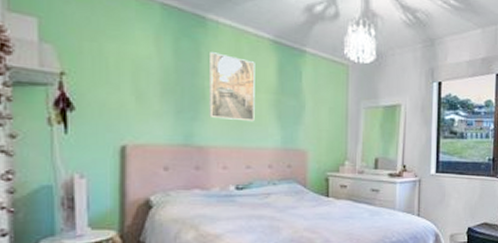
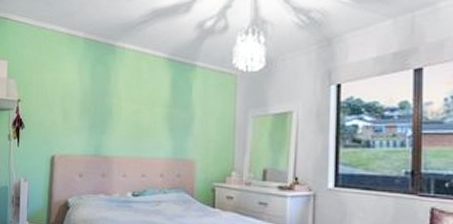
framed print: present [208,52,255,122] -> none [114,74,152,134]

